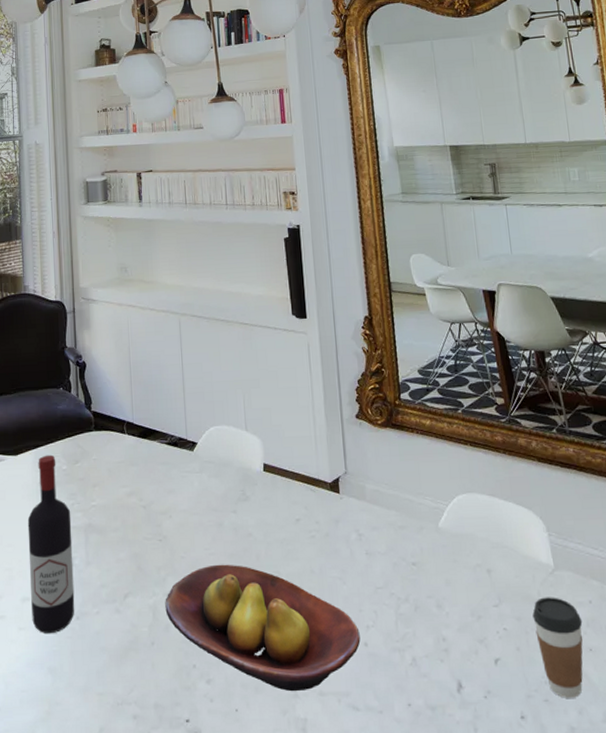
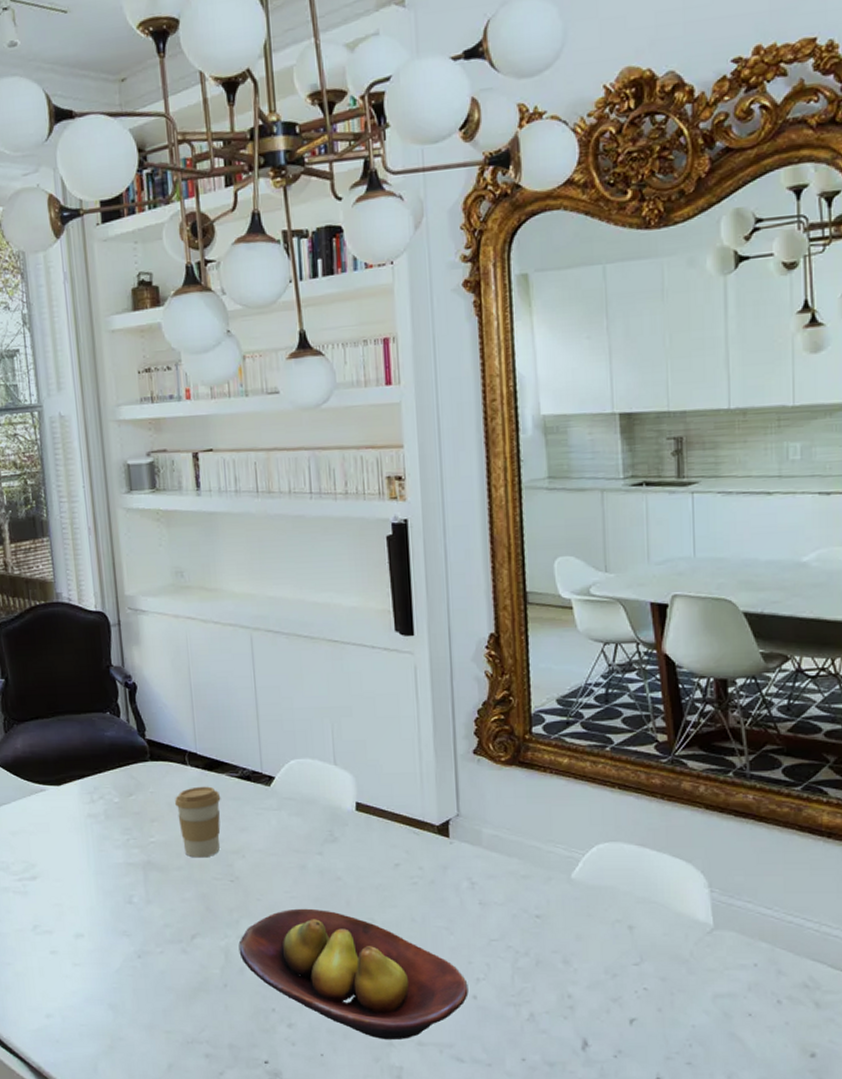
wine bottle: present [27,454,75,634] -> none [76,786,136,971]
coffee cup: none [113,452,153,520] -> present [174,786,221,858]
coffee cup: present [532,597,583,698] -> none [681,958,743,1062]

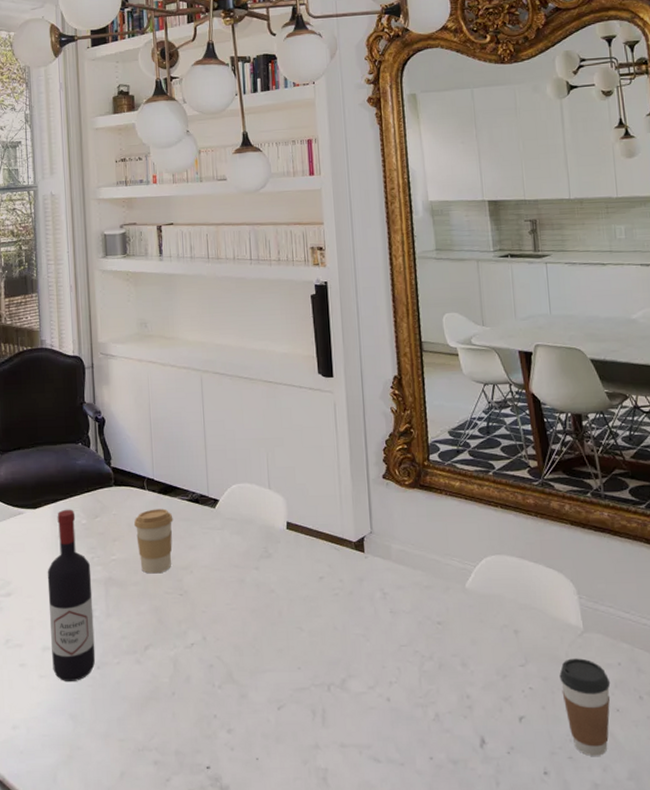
wine bottle: none [76,786,136,971] -> present [47,509,96,682]
fruit bowl: present [238,908,469,1040] -> none [186,619,383,743]
coffee cup: none [681,958,743,1062] -> present [559,658,611,756]

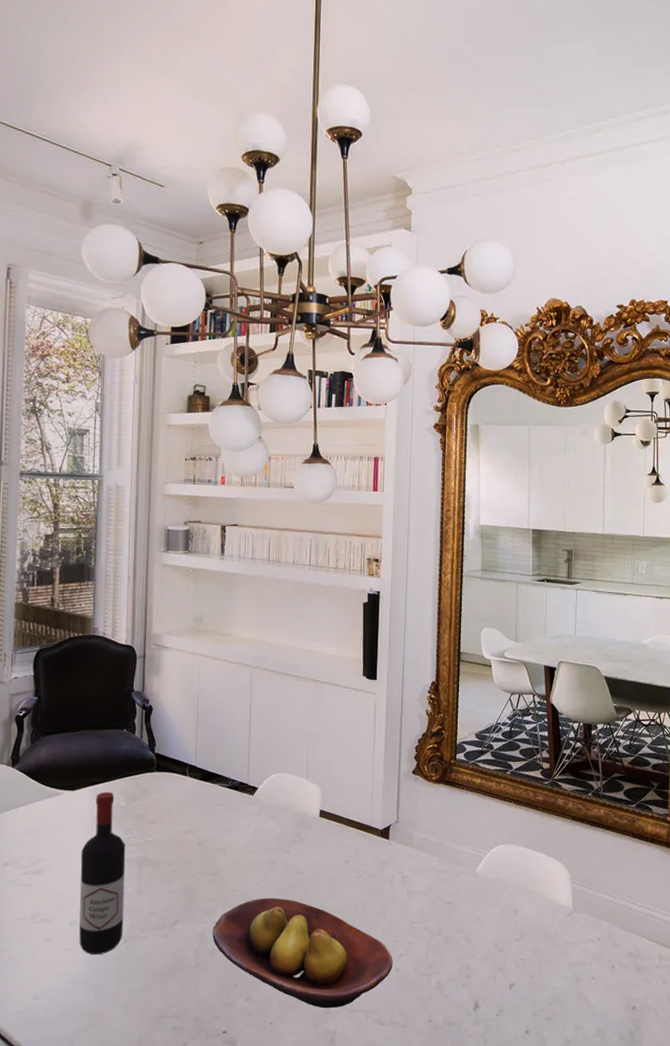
coffee cup: present [133,508,173,574] -> none [172,794,212,855]
fruit bowl: none [186,619,383,743] -> present [212,897,393,1009]
coffee cup: present [559,658,611,756] -> none [548,934,590,1017]

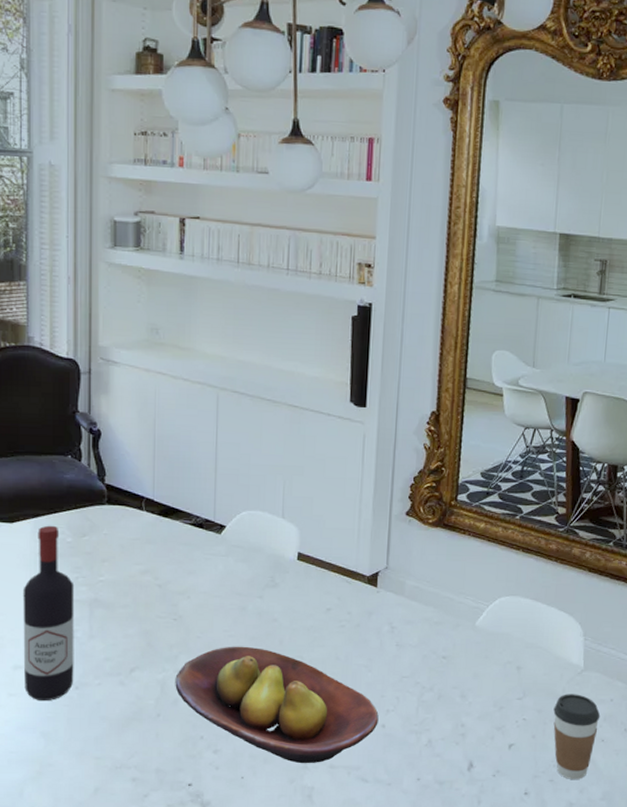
coffee cup: none [548,934,590,1017] -> present [553,694,601,779]

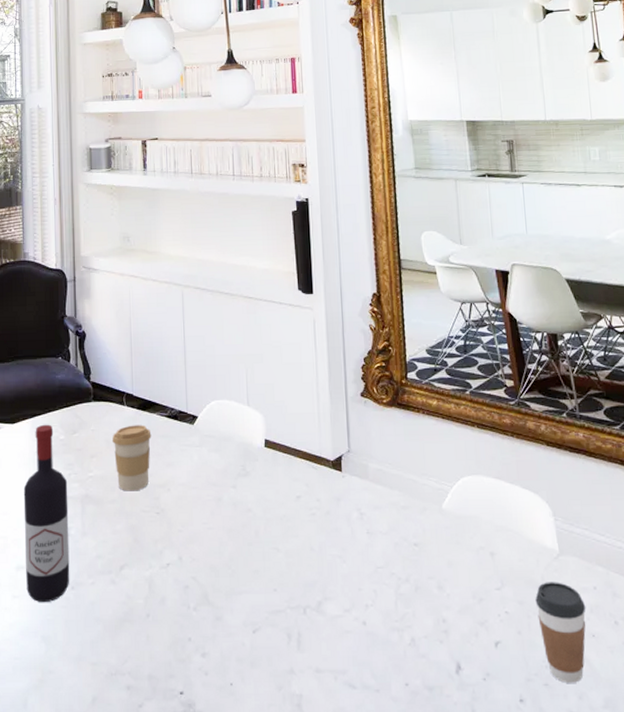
coffee cup: none [127,531,173,597] -> present [111,425,152,491]
fruit bowl: present [175,646,379,764] -> none [161,539,359,668]

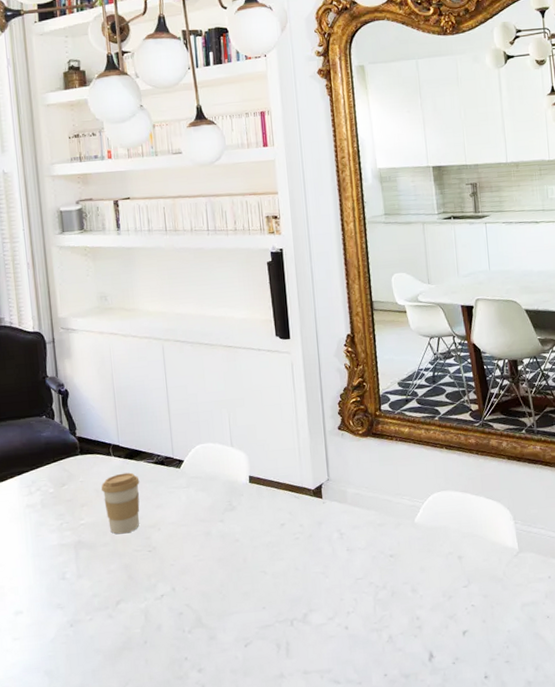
wine bottle: present [23,424,70,603] -> none [16,479,69,642]
coffee cup: present [535,582,586,683] -> none [498,575,542,659]

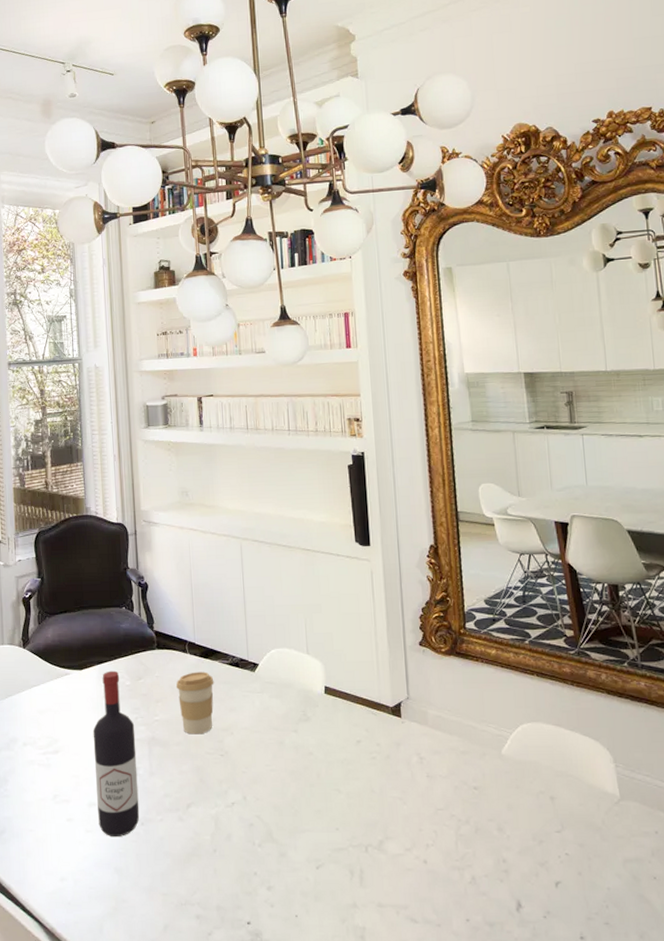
wine bottle: none [16,479,69,642] -> present [93,670,140,838]

